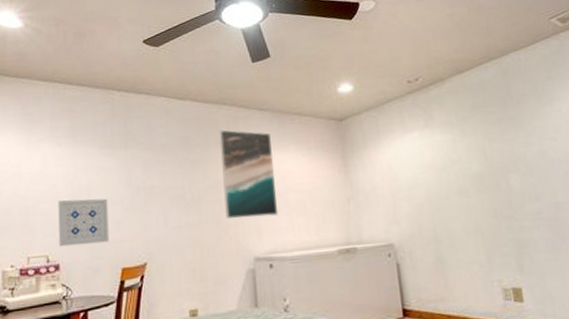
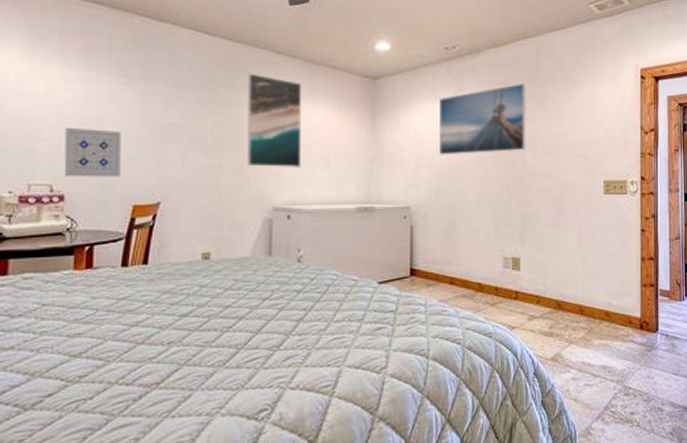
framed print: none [409,105,508,188] -> present [440,83,527,155]

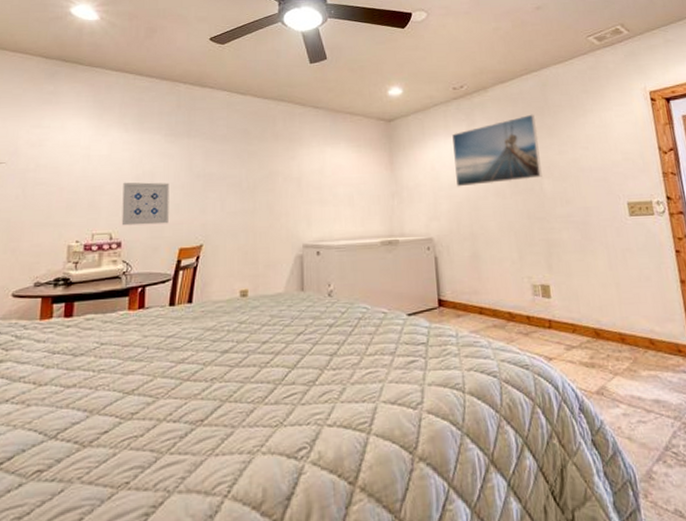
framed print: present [246,73,302,167] -> none [276,124,328,208]

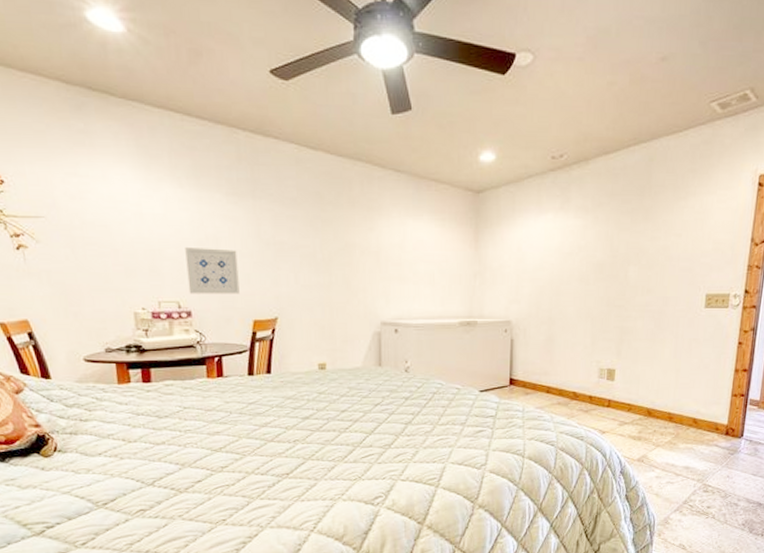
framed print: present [452,114,542,187] -> none [542,193,635,270]

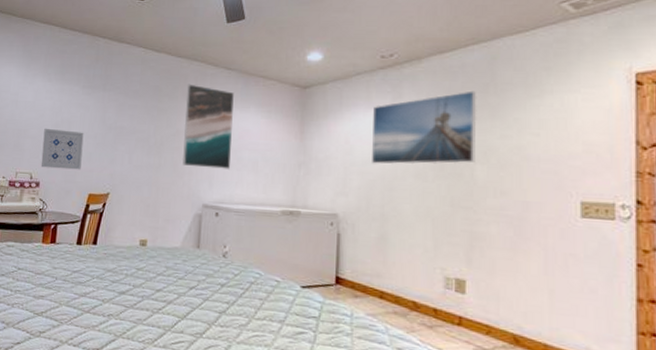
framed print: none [352,189,407,284] -> present [182,84,234,169]
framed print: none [542,193,635,270] -> present [372,90,477,165]

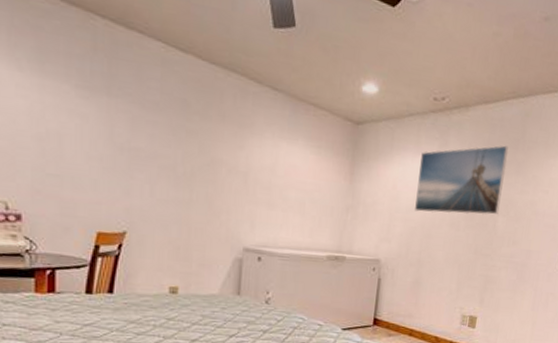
wall art: present [41,128,84,170] -> none [19,139,83,202]
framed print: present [182,84,234,169] -> none [218,101,281,210]

